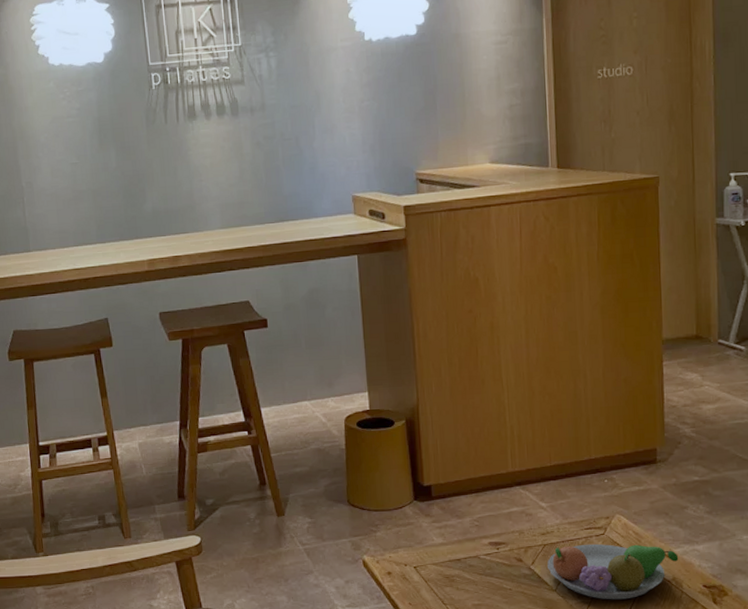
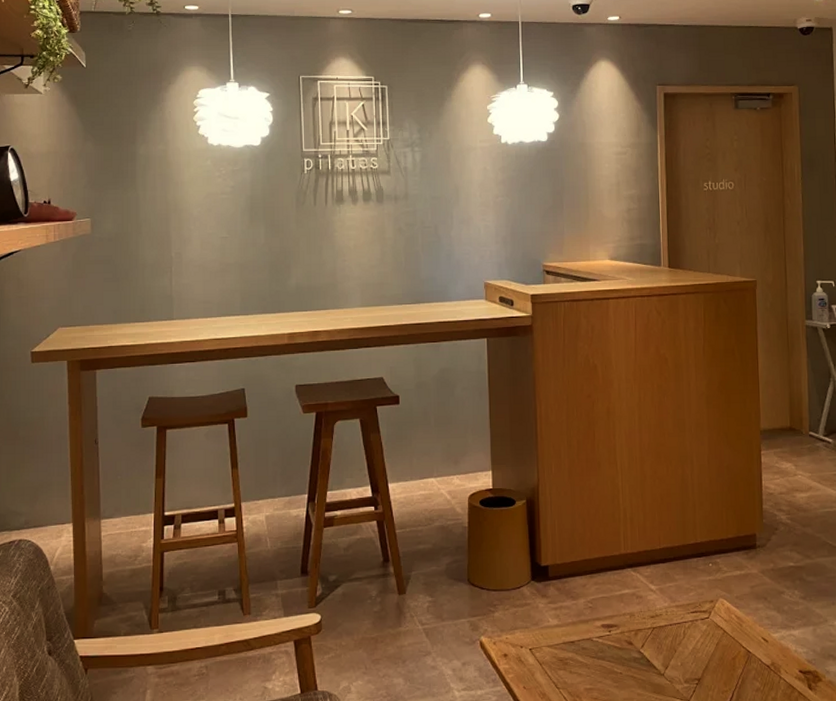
fruit bowl: present [547,543,679,600] -> none [656,627,777,685]

